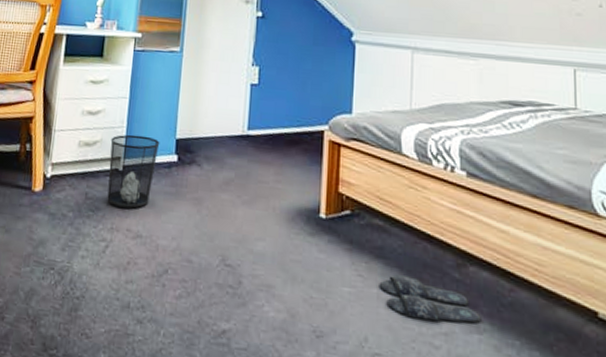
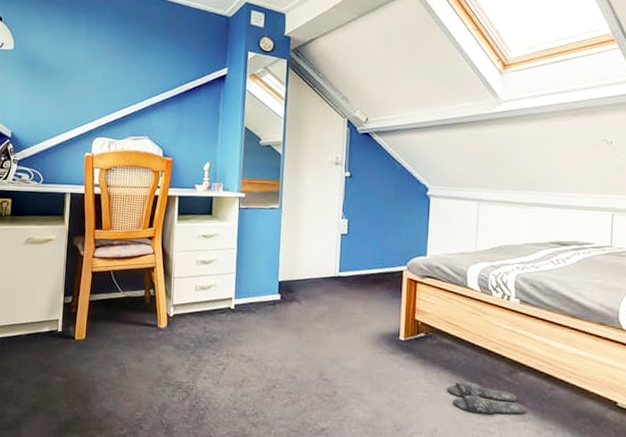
waste bin: present [107,134,160,210] -> none [222,279,265,339]

